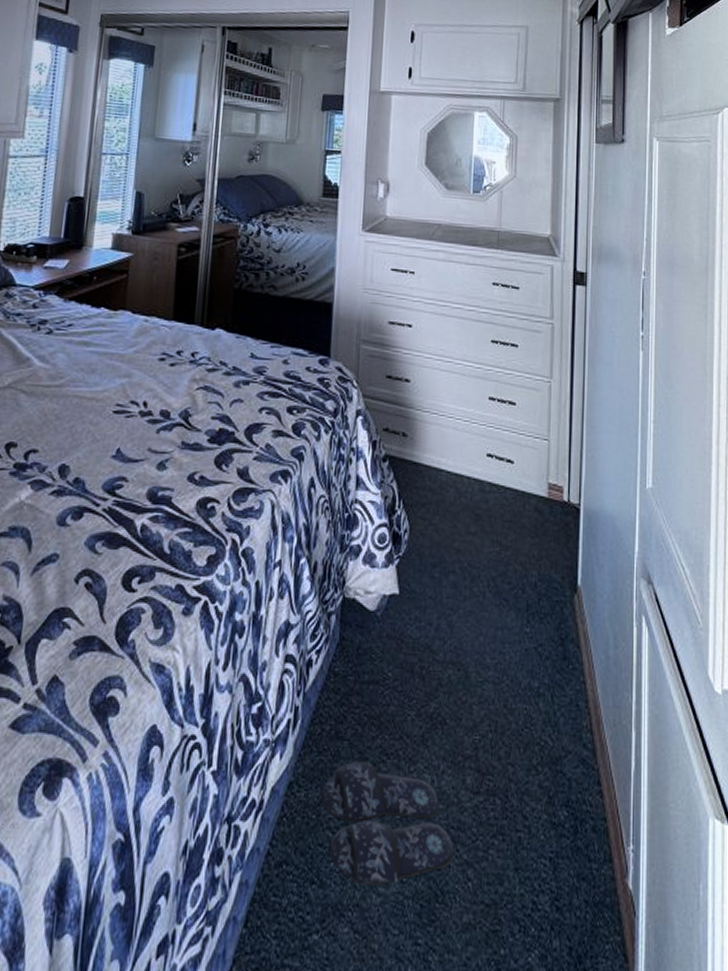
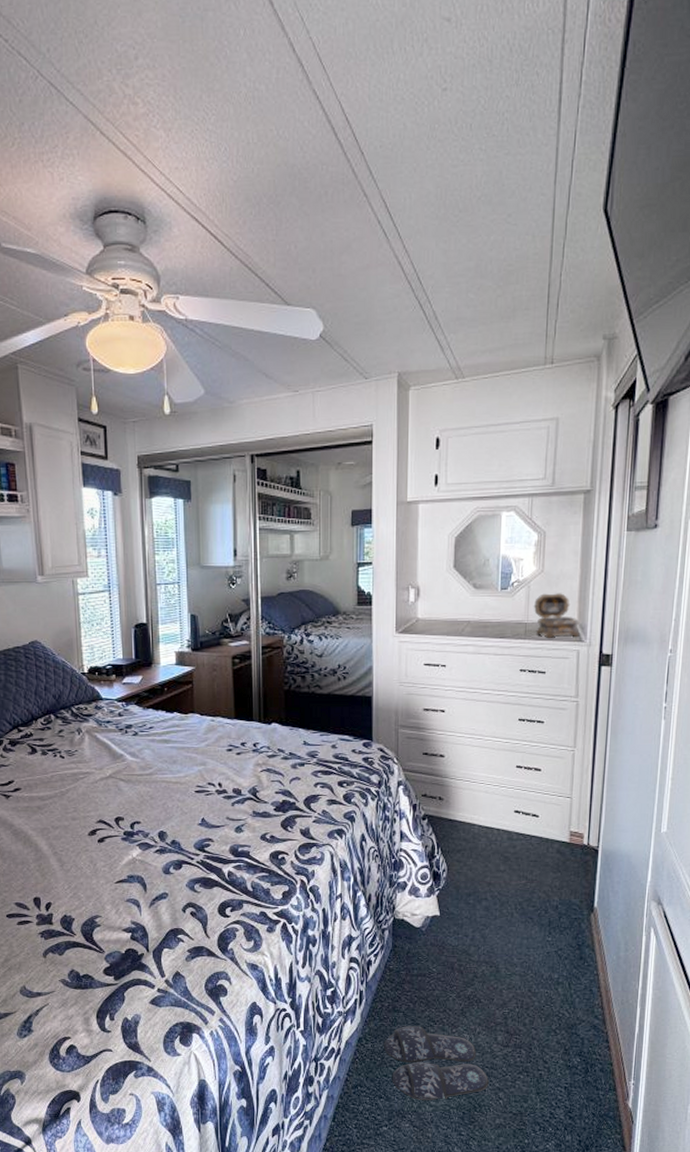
jewelry box: none [506,200,553,252] -> present [533,593,580,638]

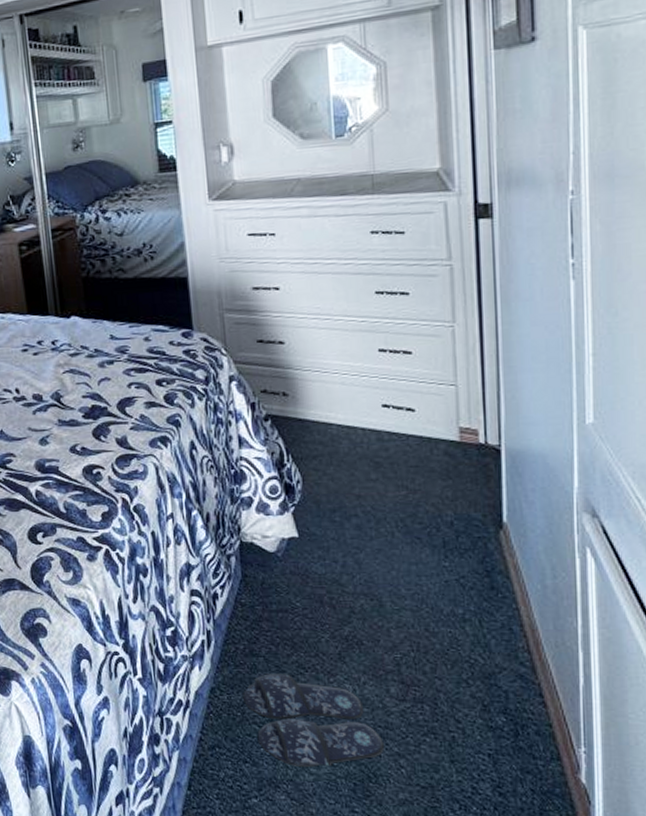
jewelry box: present [533,593,580,638] -> none [379,134,445,190]

